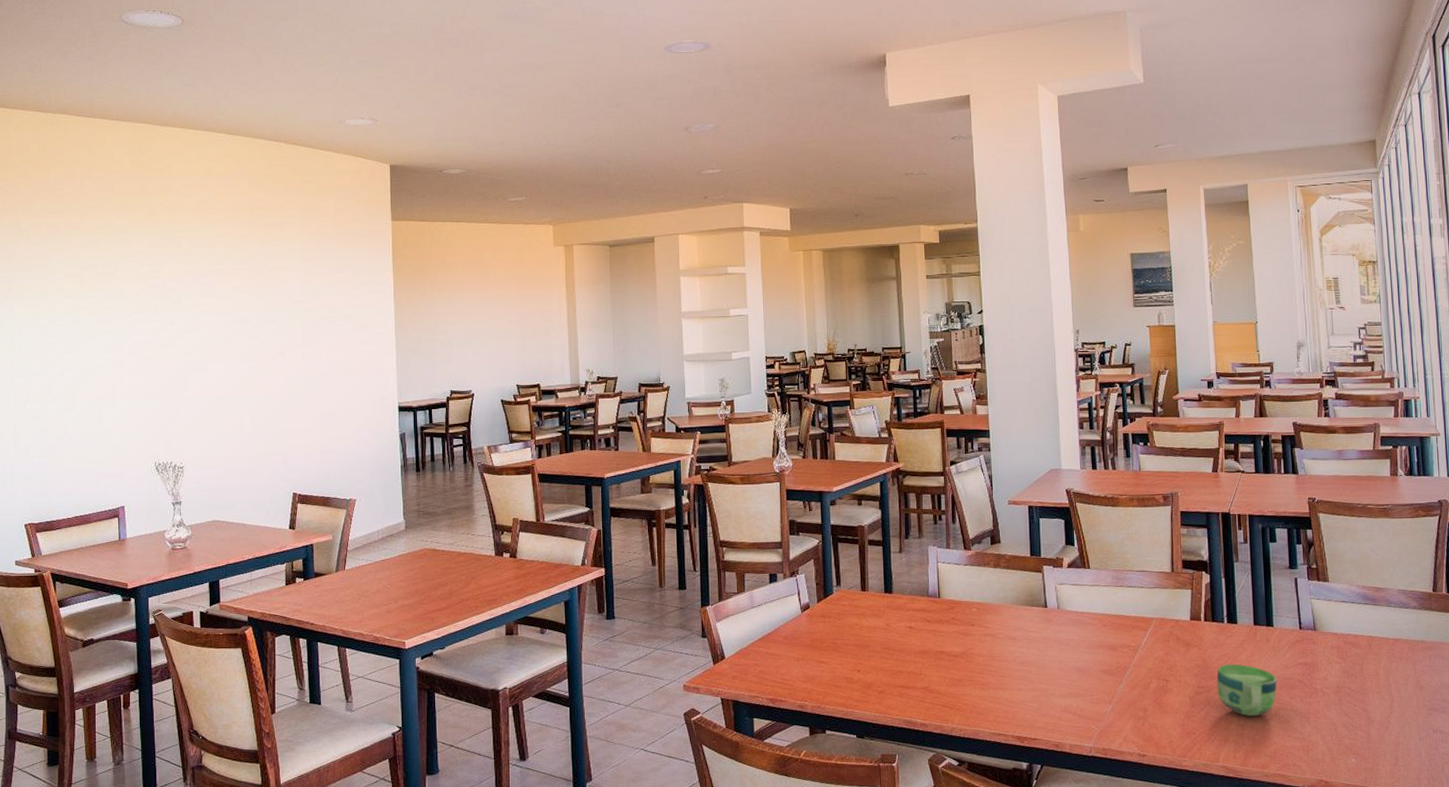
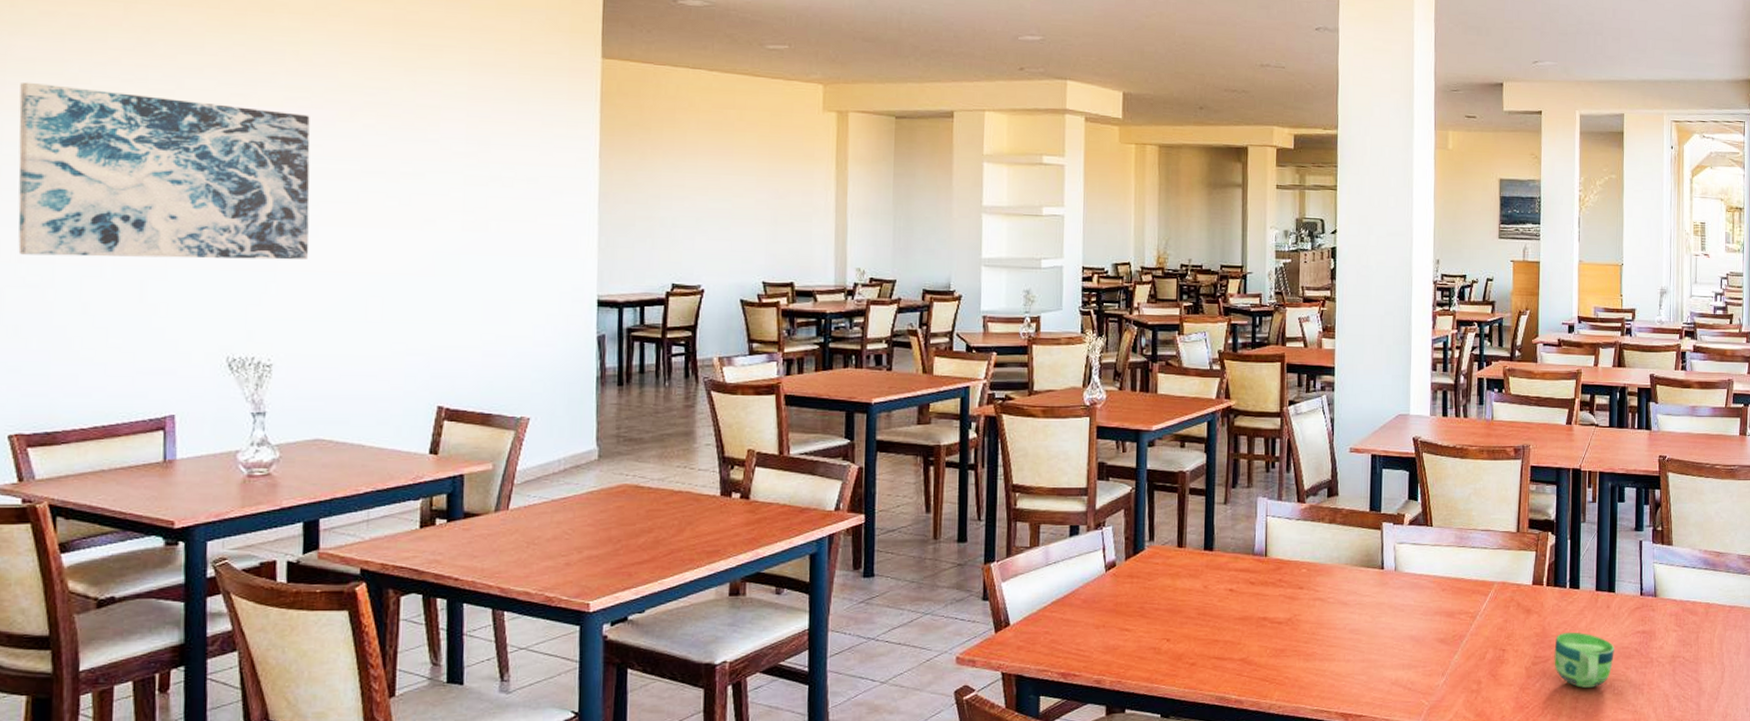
wall art: none [22,274,203,396] -> present [18,82,310,260]

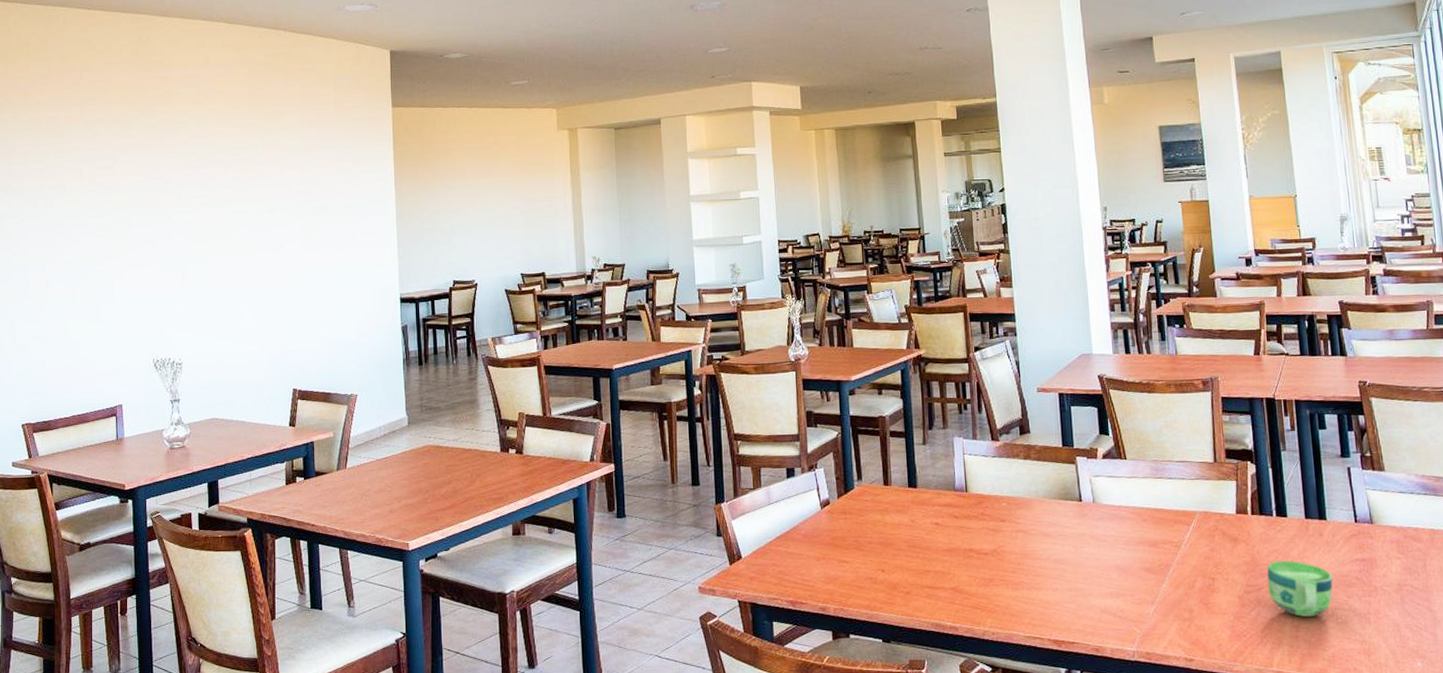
wall art: present [18,82,310,260] -> none [20,169,202,293]

